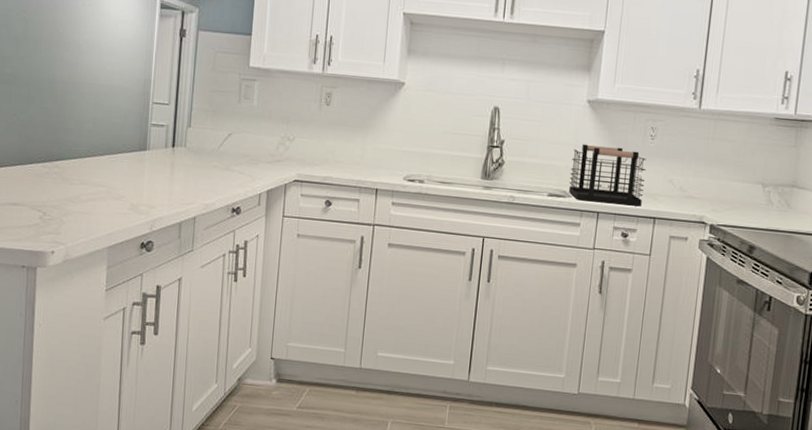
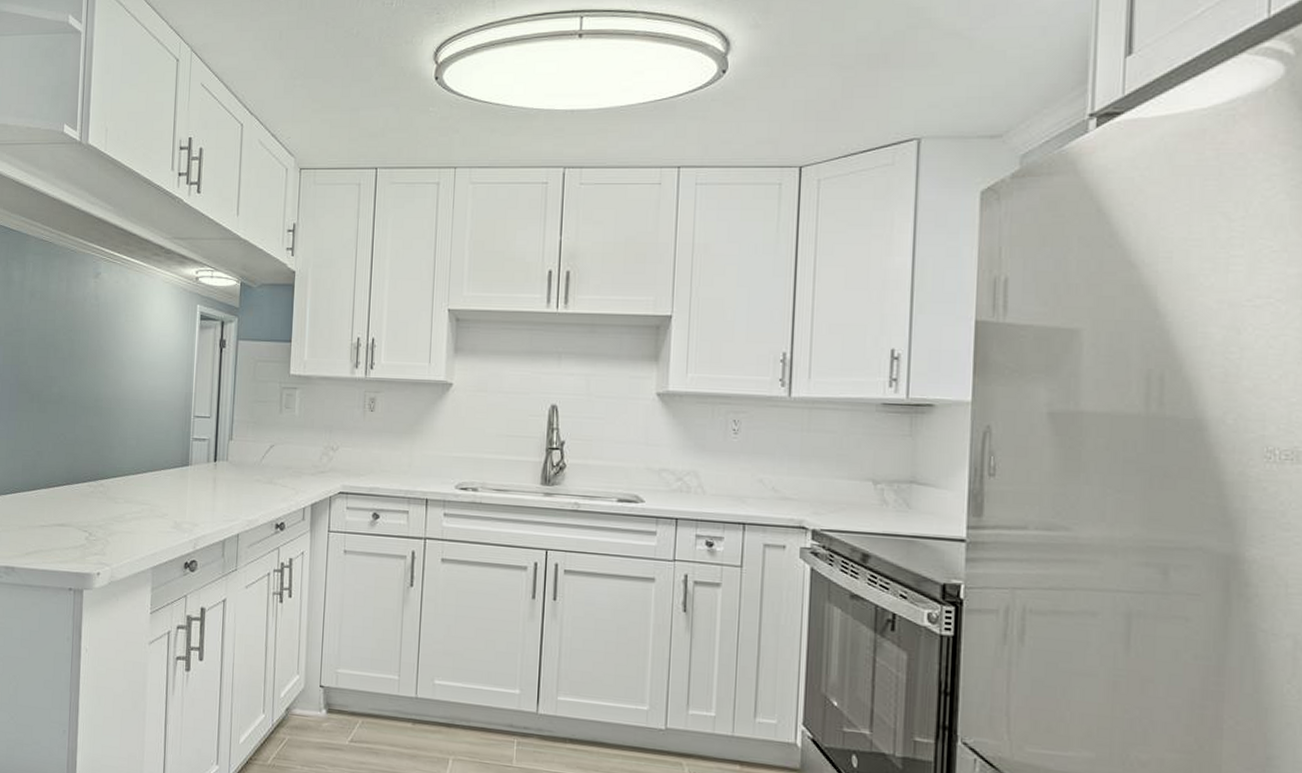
dish rack: present [569,144,647,207] -> none [641,442,731,511]

